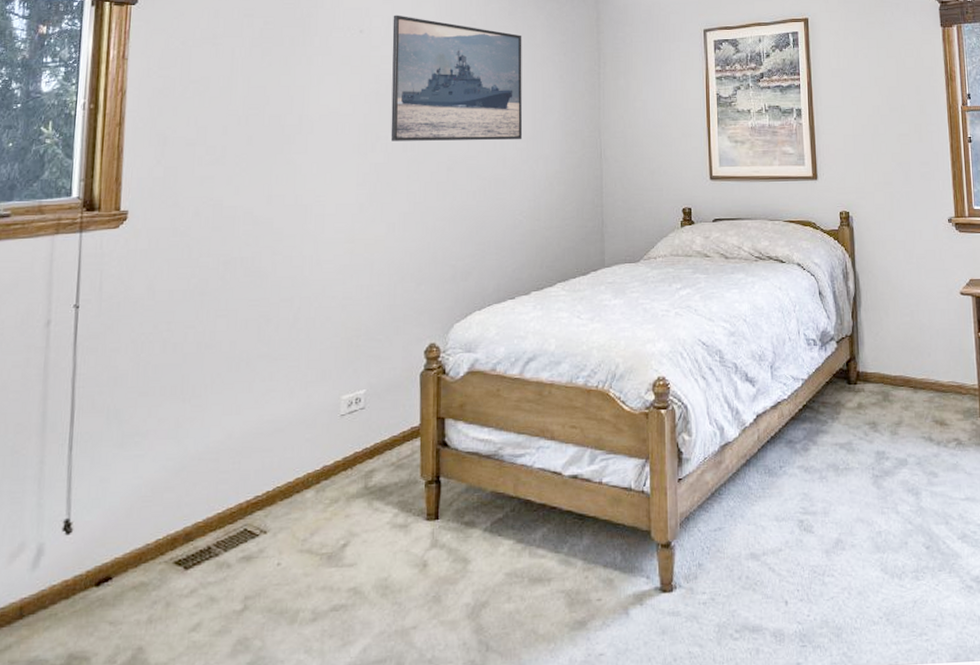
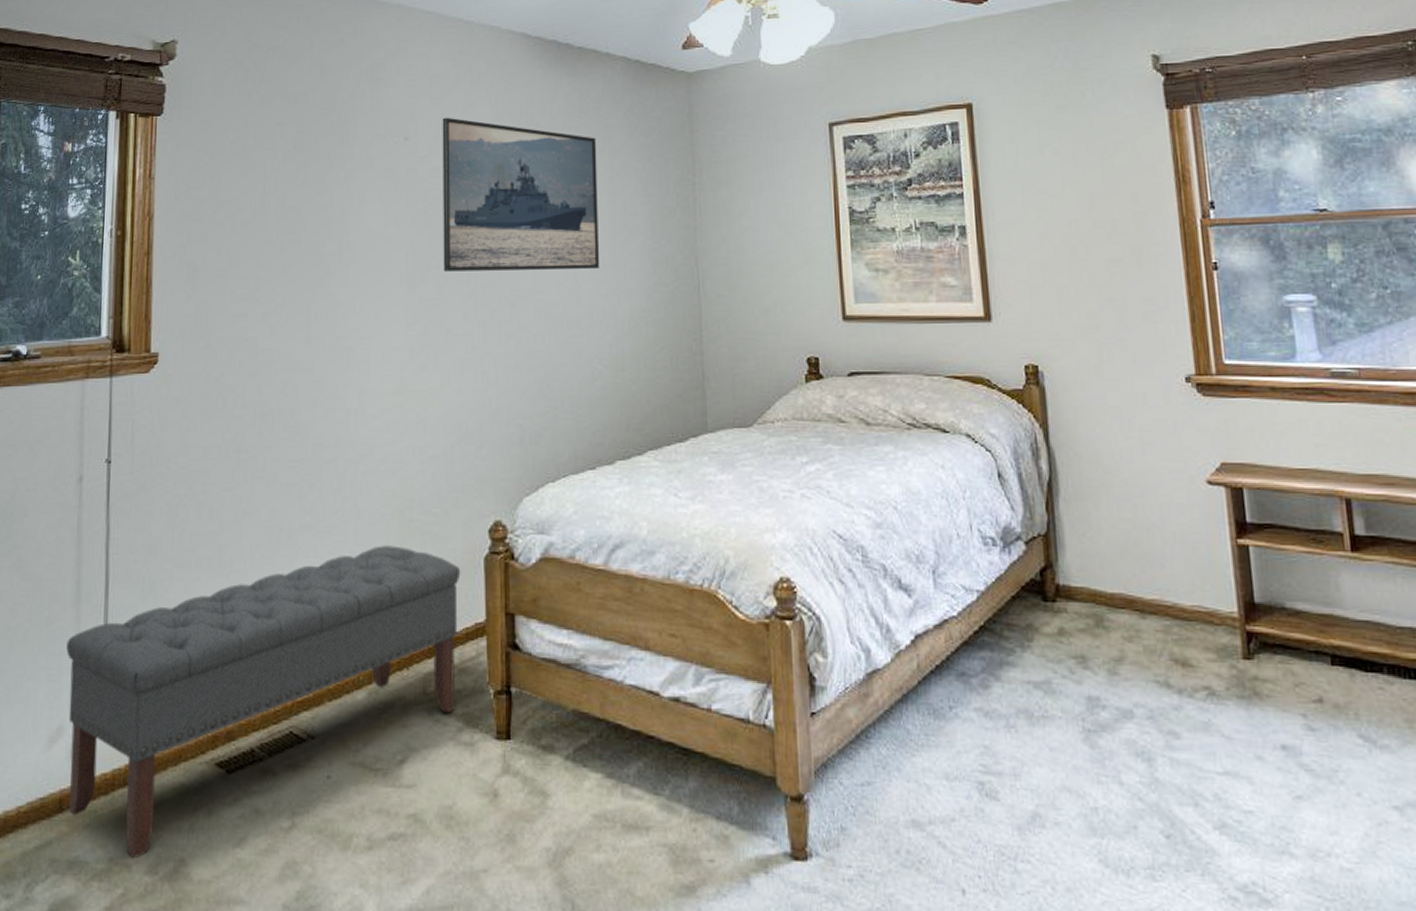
bench: none [29,368,400,652] -> present [66,545,461,859]

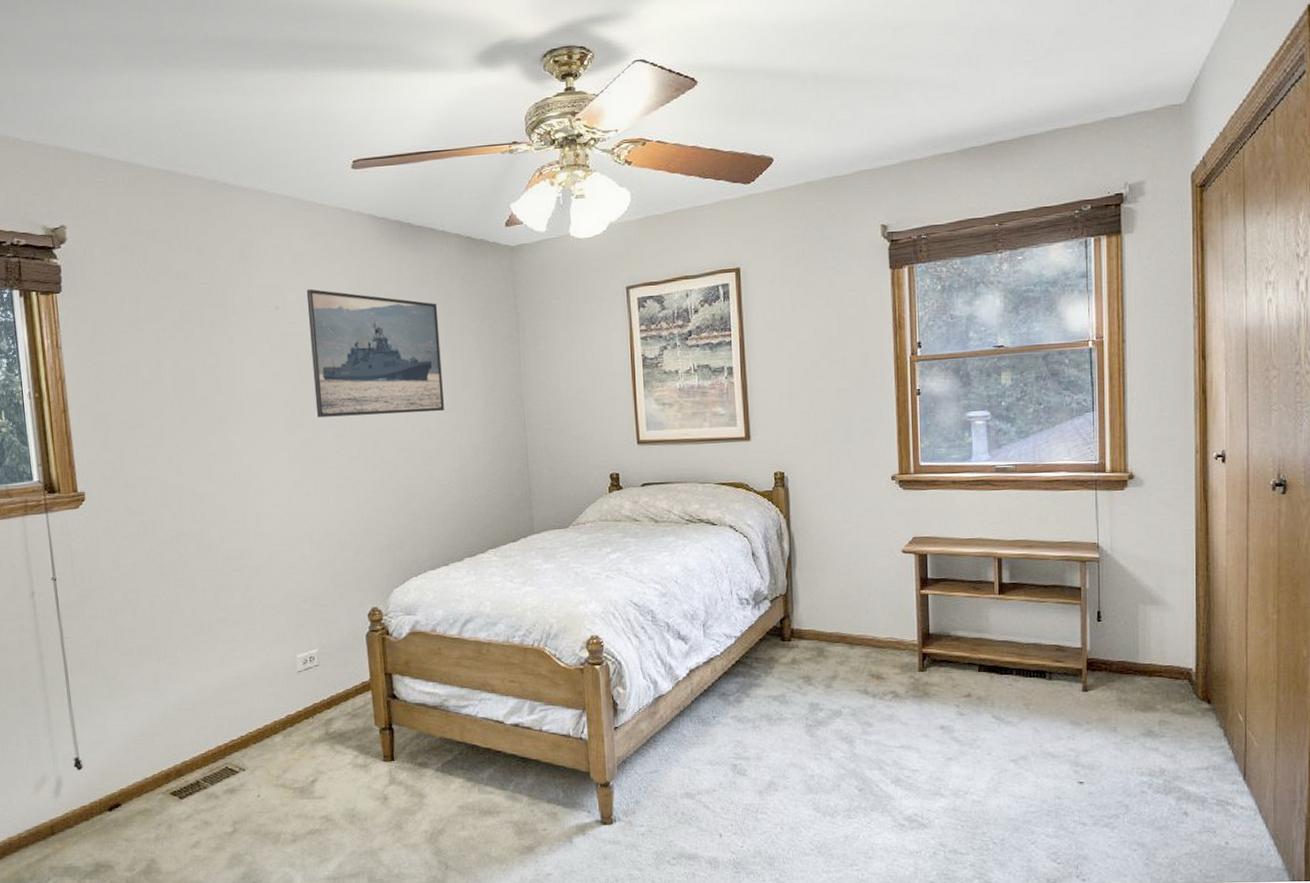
bench: present [66,545,461,859] -> none [40,630,351,862]

